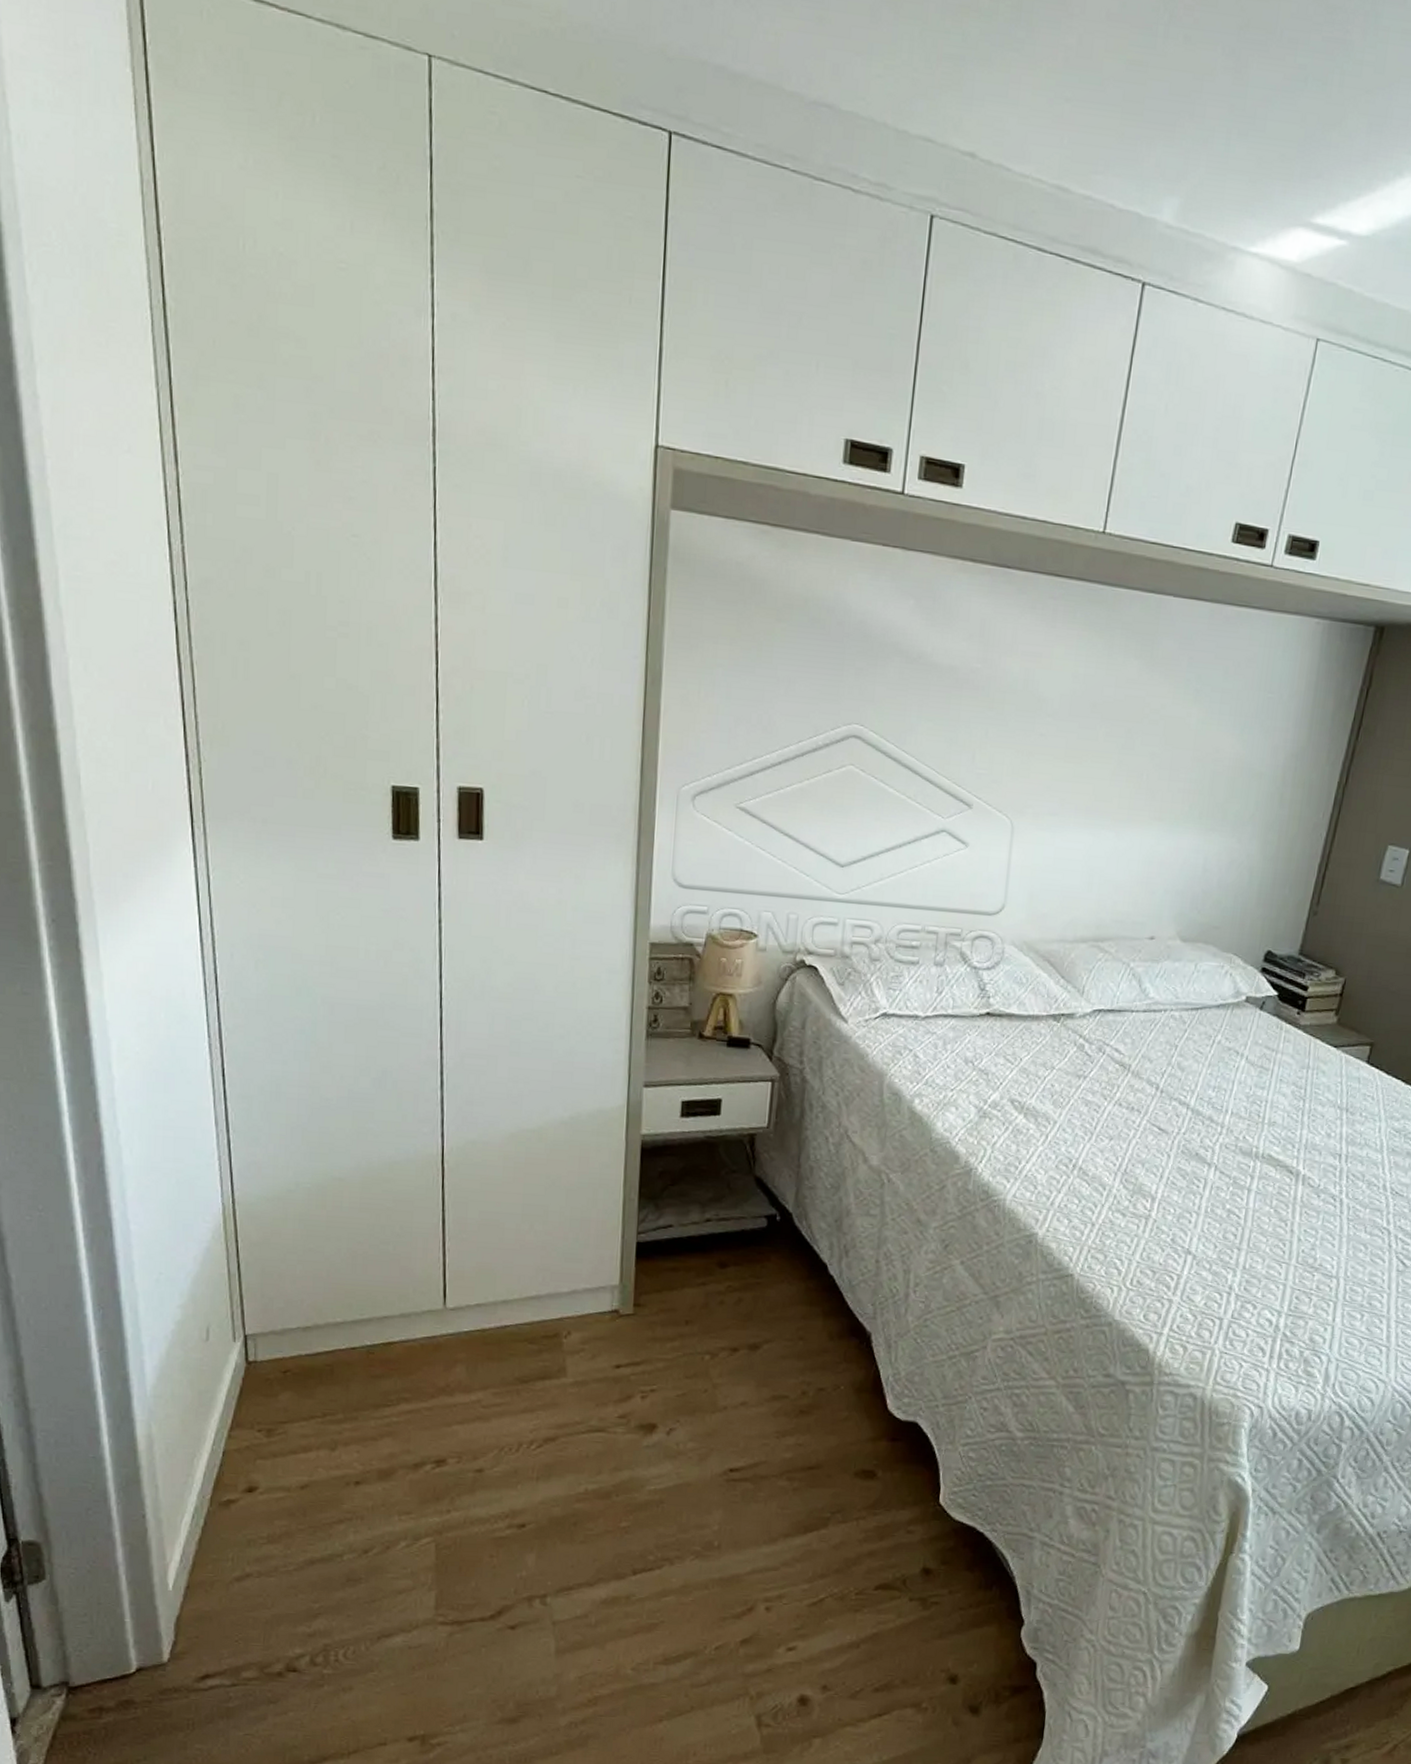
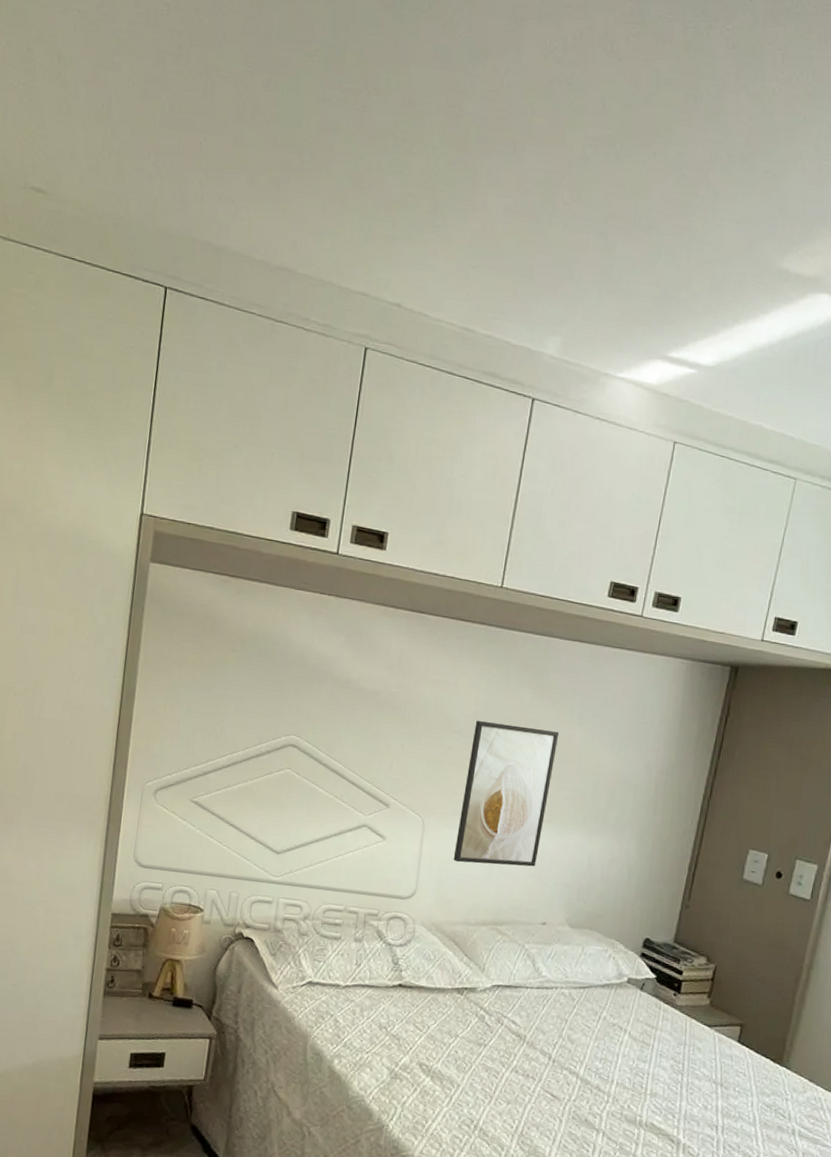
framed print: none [1047,700,1172,873] -> present [453,721,559,867]

